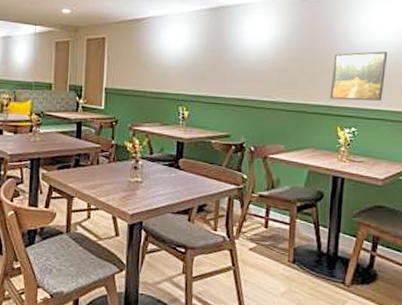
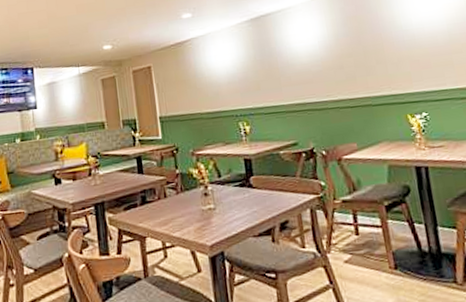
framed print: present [330,51,388,101] -> none [386,30,447,88]

